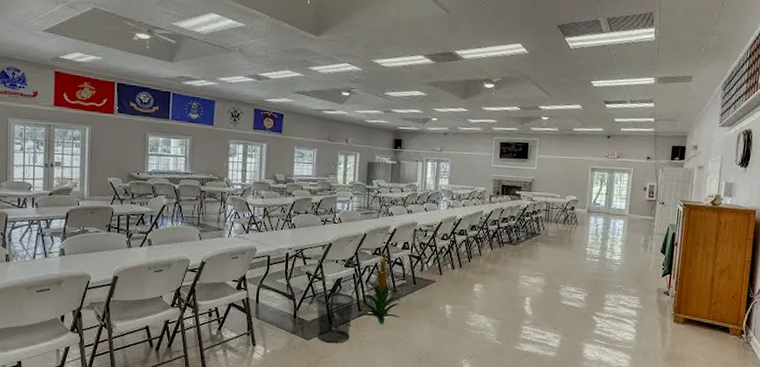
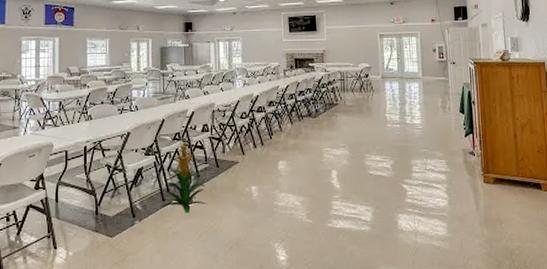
waste bin: present [316,292,355,344] -> none [118,183,158,239]

